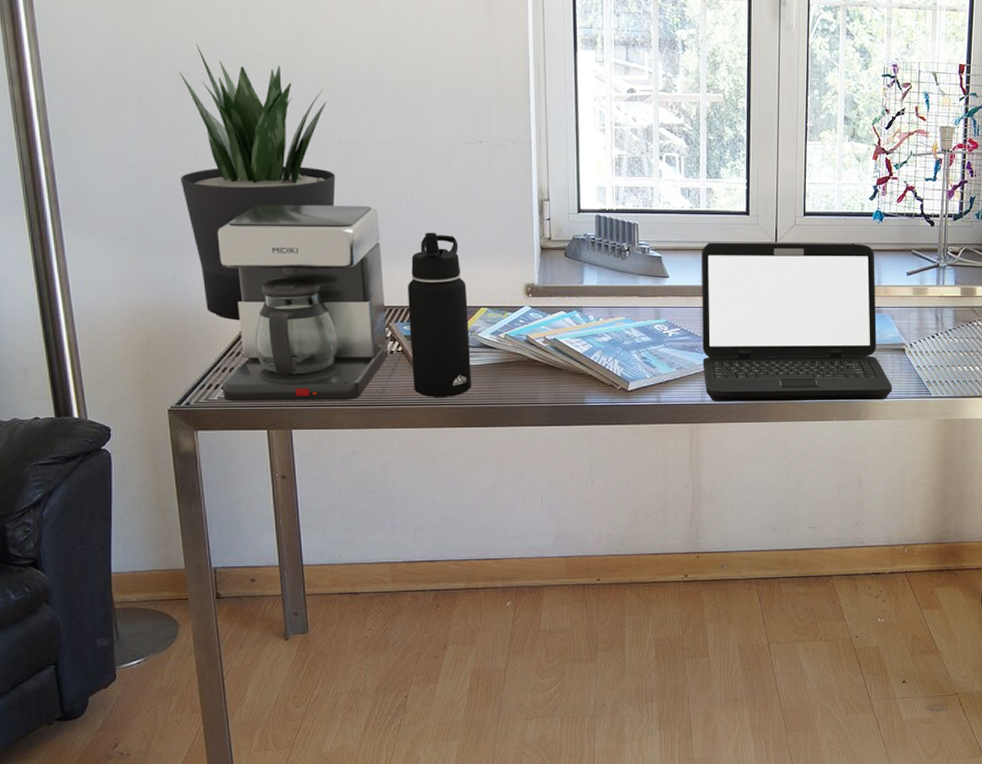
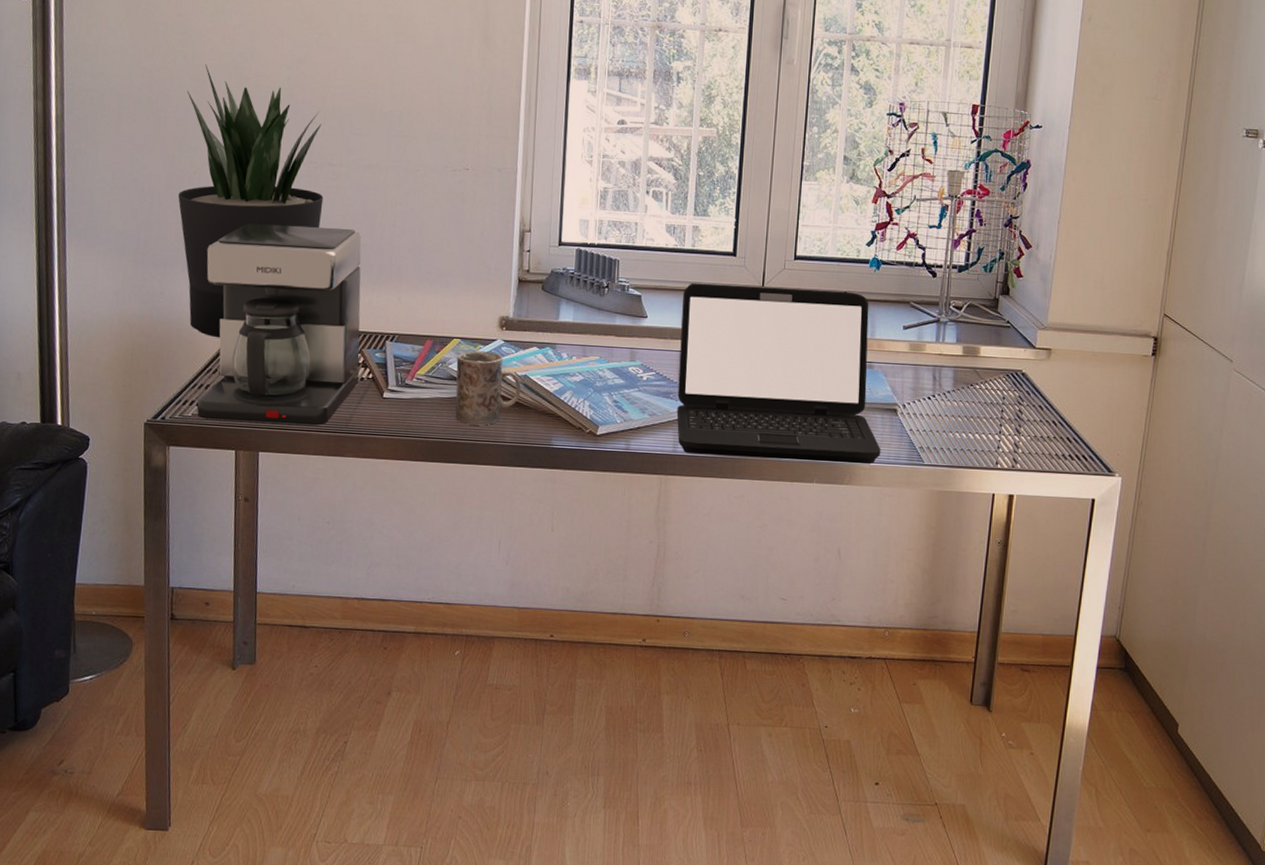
water bottle: present [408,232,471,397] -> none [380,258,441,429]
mug: none [485,318,552,389] -> present [455,351,521,426]

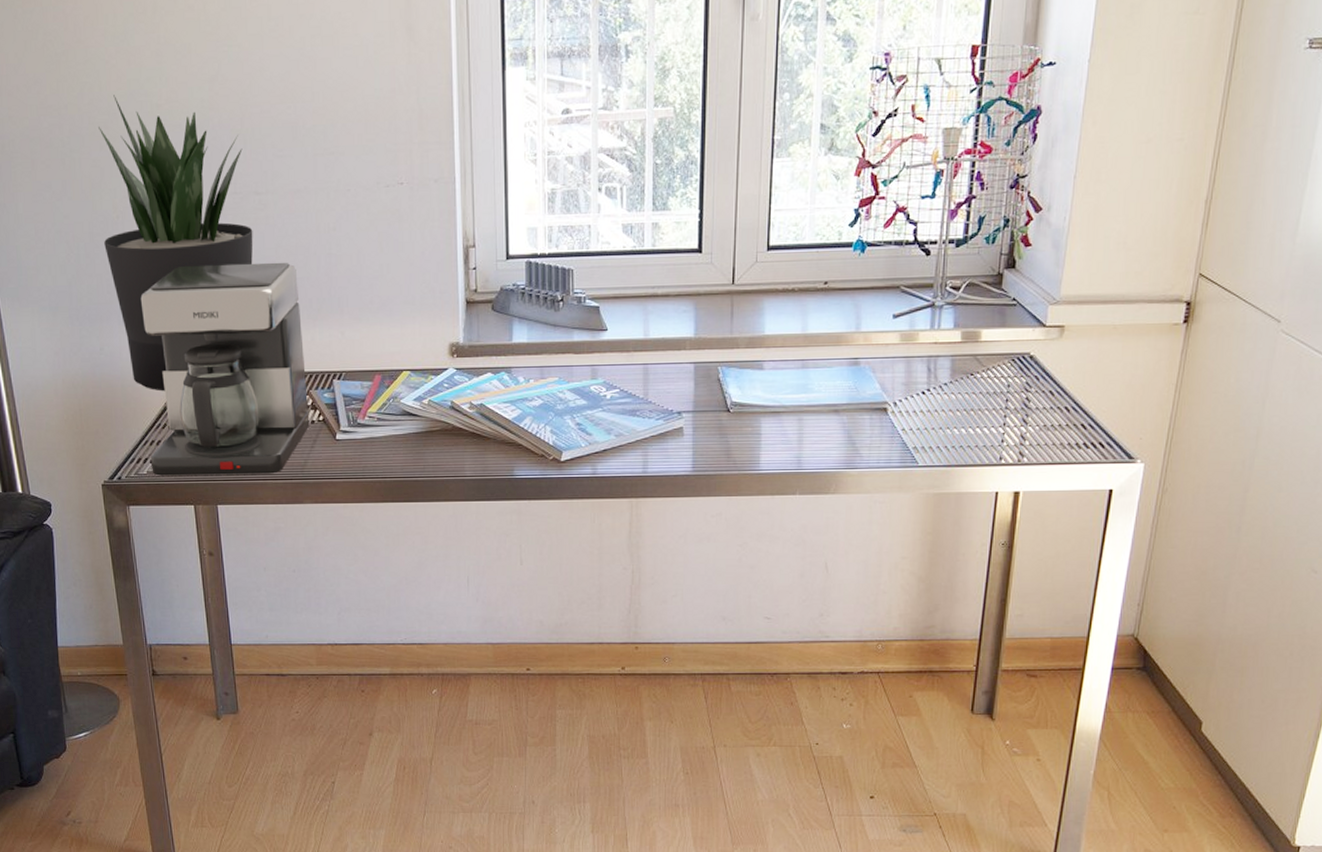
mug: present [455,351,521,426] -> none [408,382,478,461]
laptop: present [676,283,881,464] -> none [645,281,870,474]

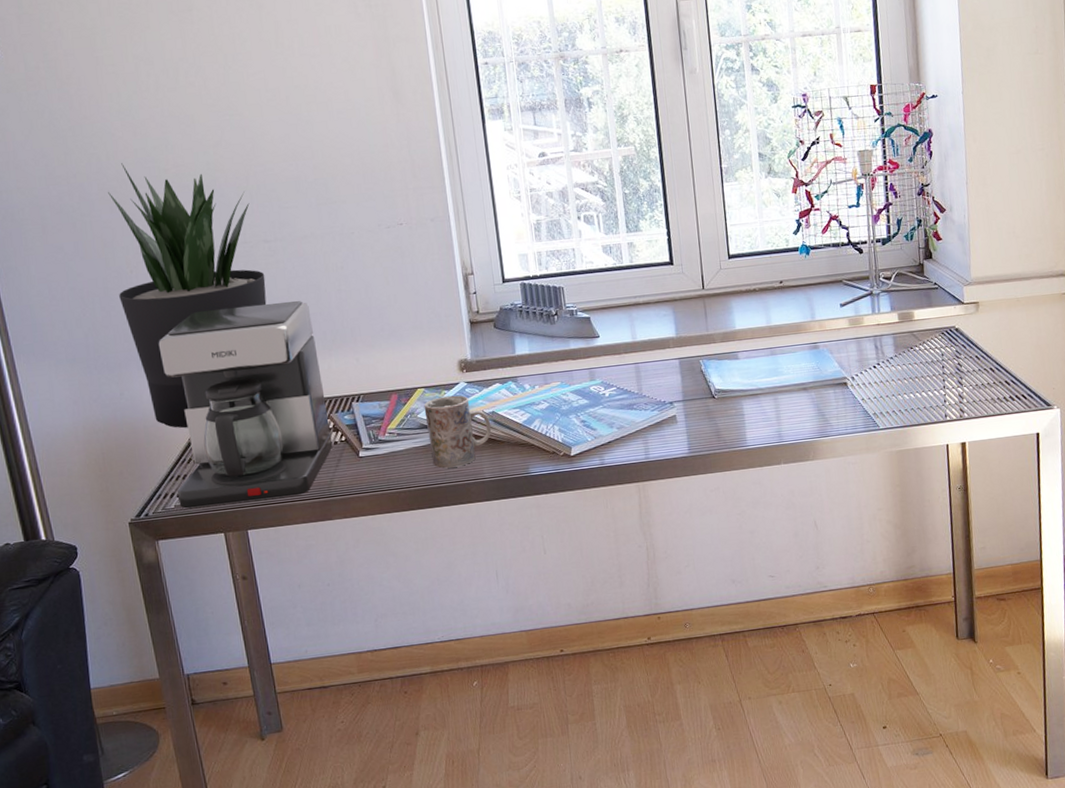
mug: none [408,382,478,461] -> present [424,395,492,469]

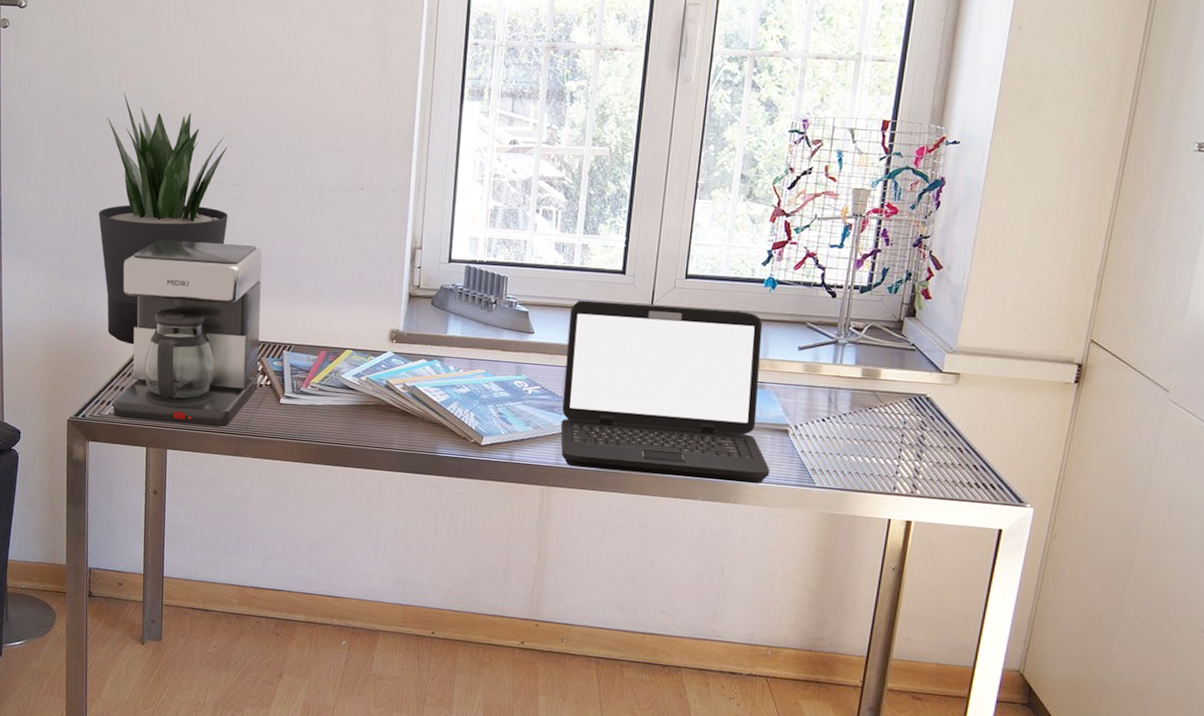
mug: present [424,395,492,469] -> none [346,361,410,433]
laptop: none [629,280,839,458] -> present [560,300,770,484]

